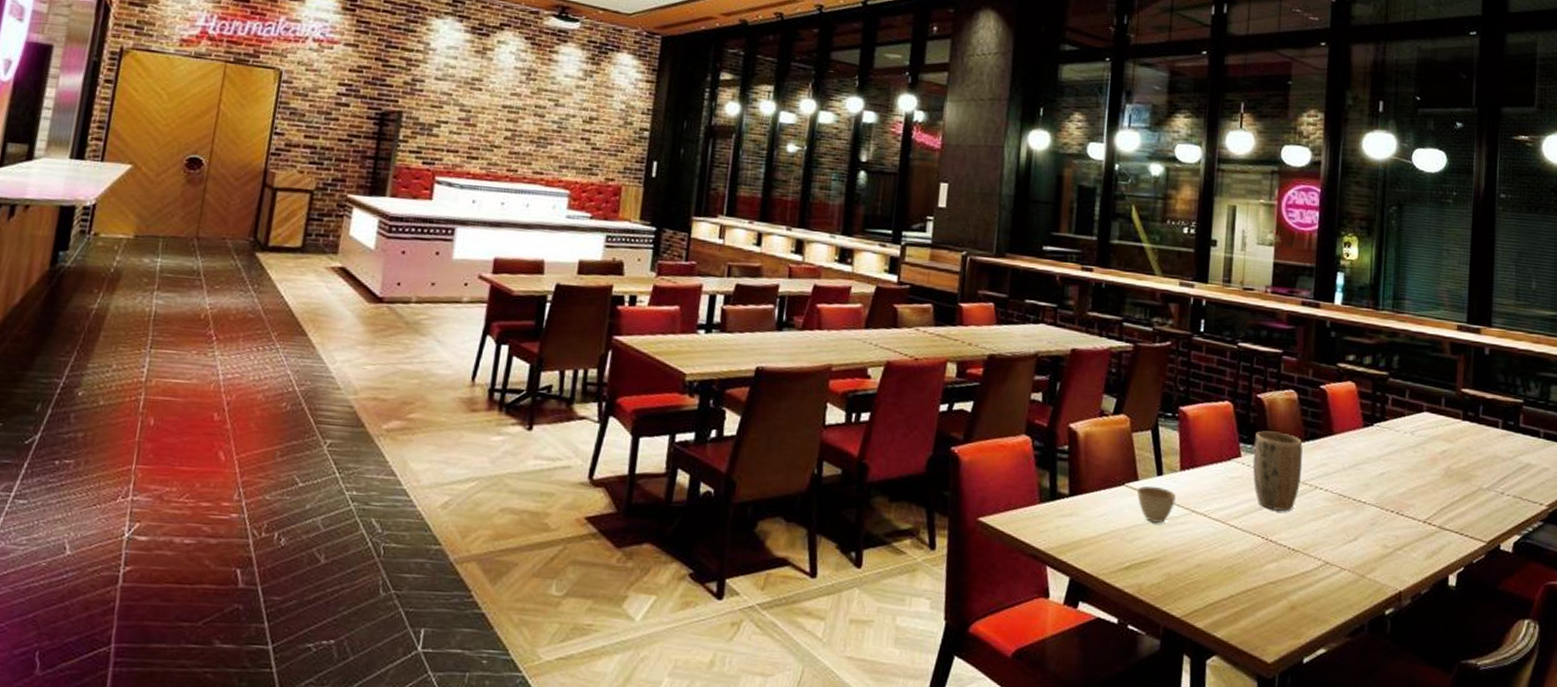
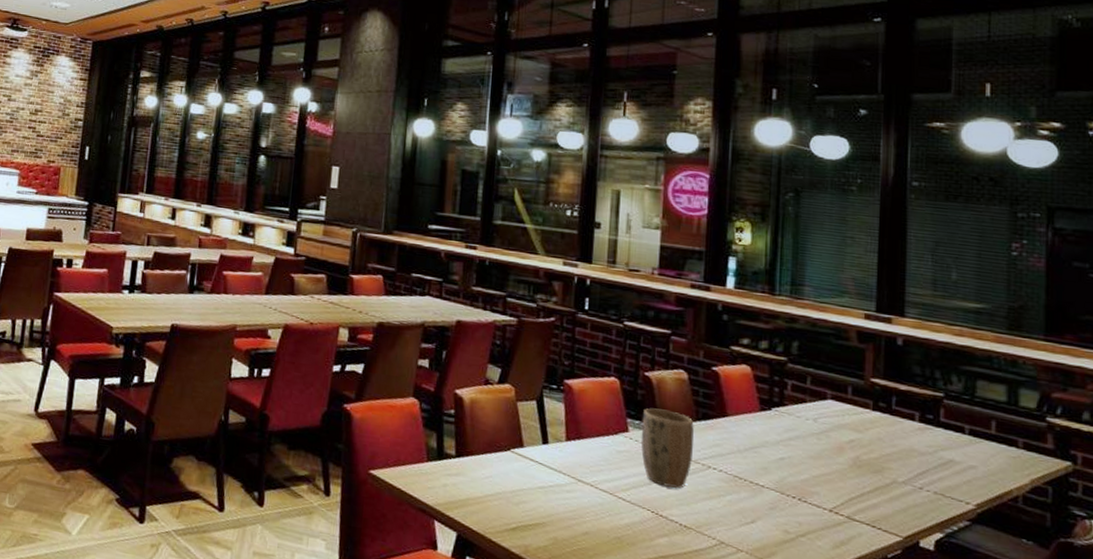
cup: present [1137,485,1177,523] -> none [523,452,563,489]

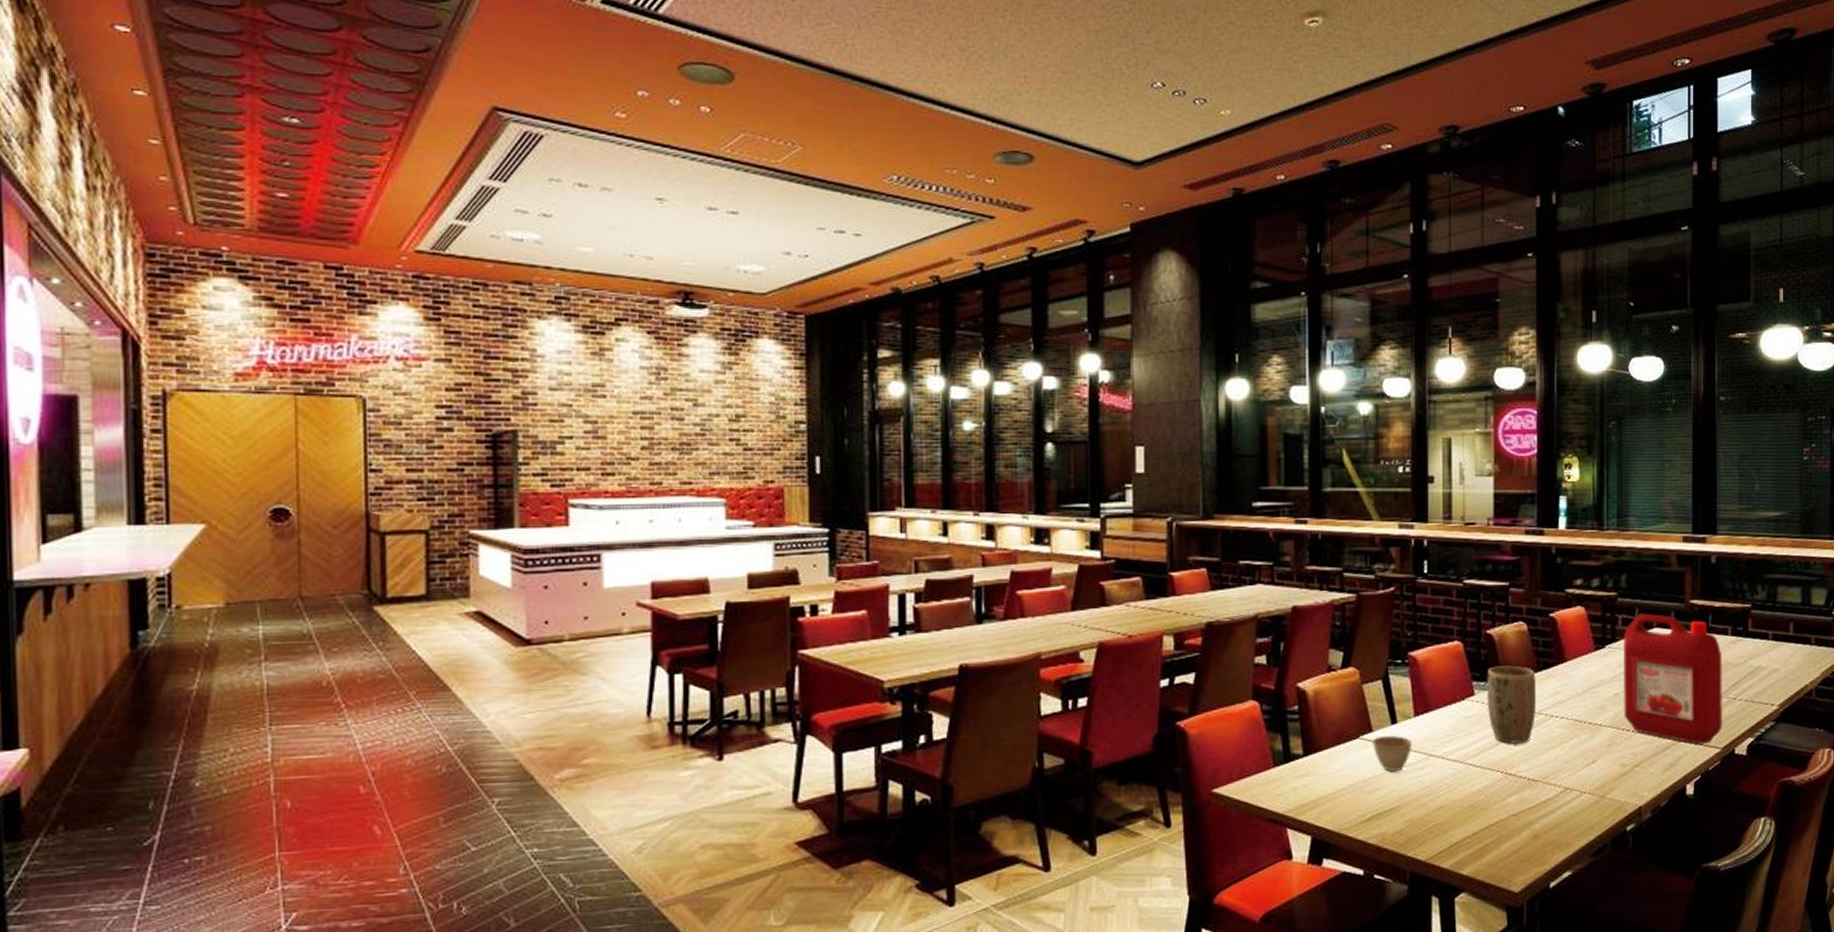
cup: none [523,452,563,489] -> present [1373,735,1413,771]
ketchup jug: none [789,382,907,529] -> present [1622,613,1722,744]

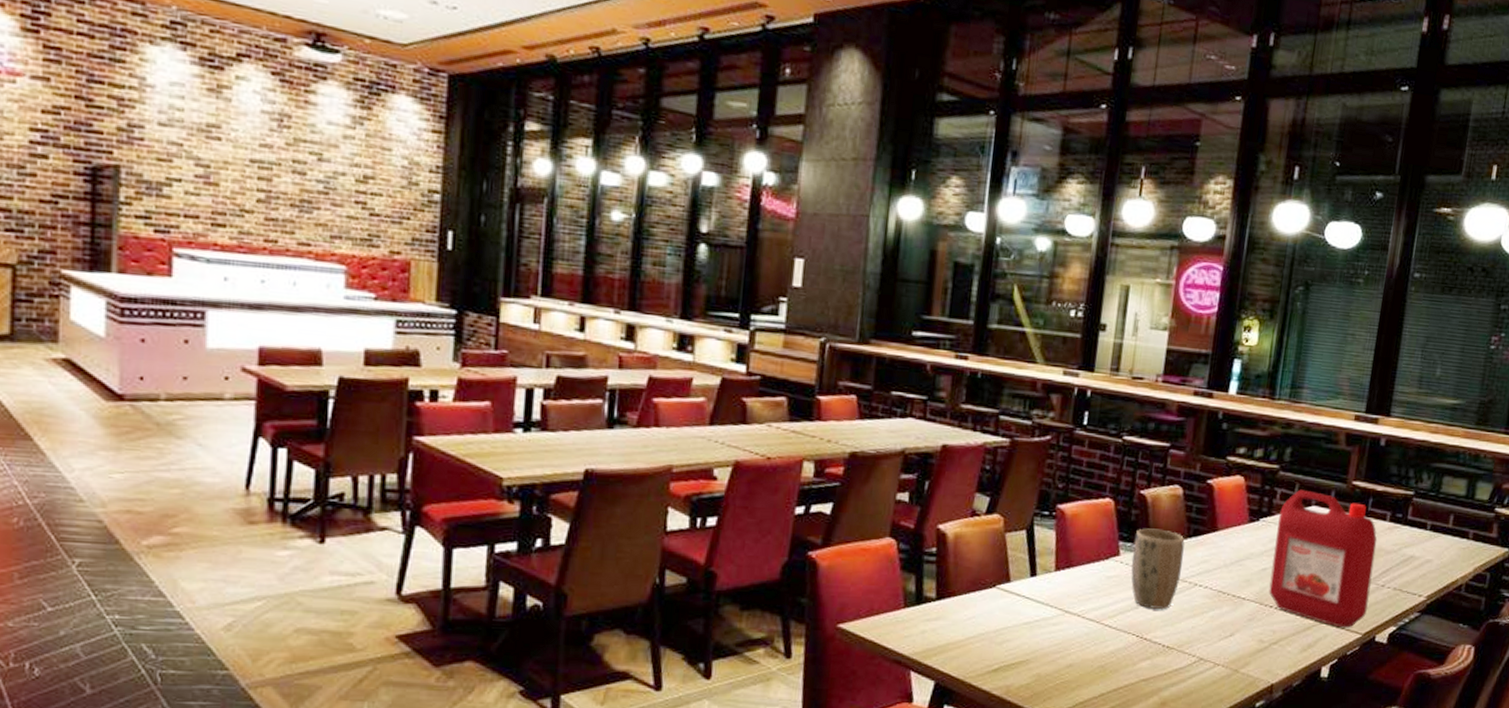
cup: present [1373,735,1413,771] -> none [1008,587,1050,624]

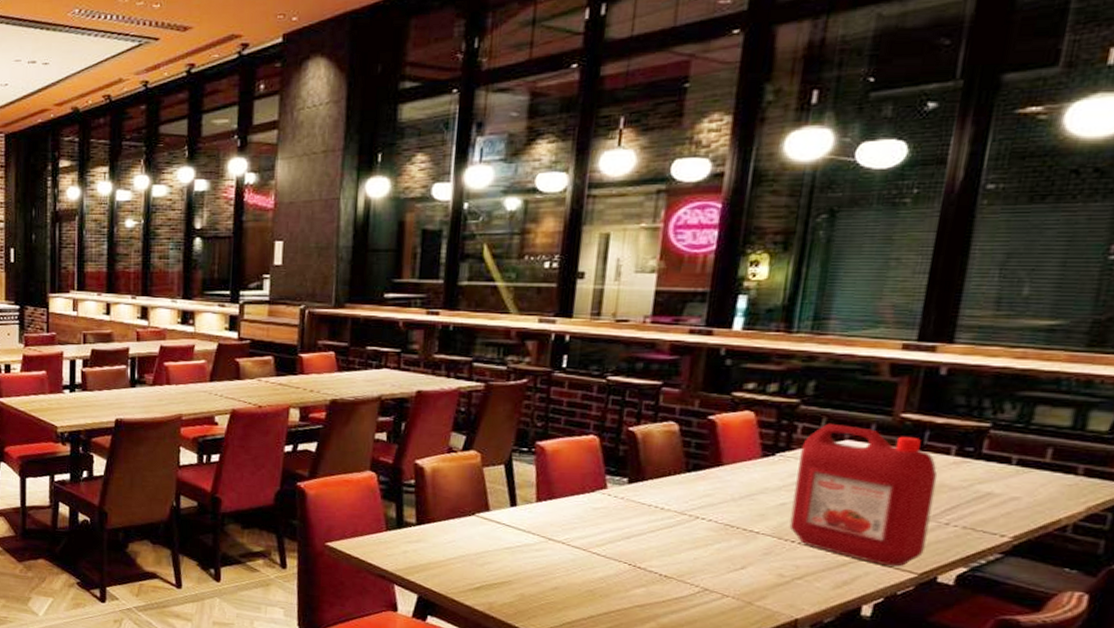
plant pot: present [1131,528,1185,610] -> none [620,463,683,541]

